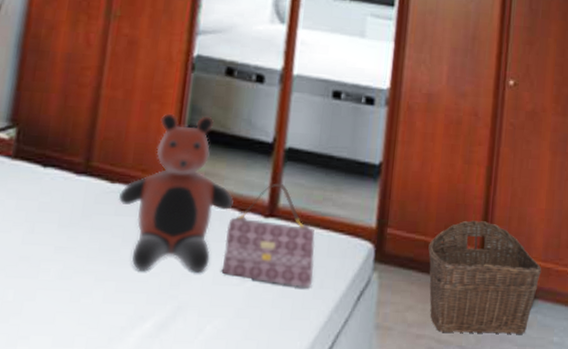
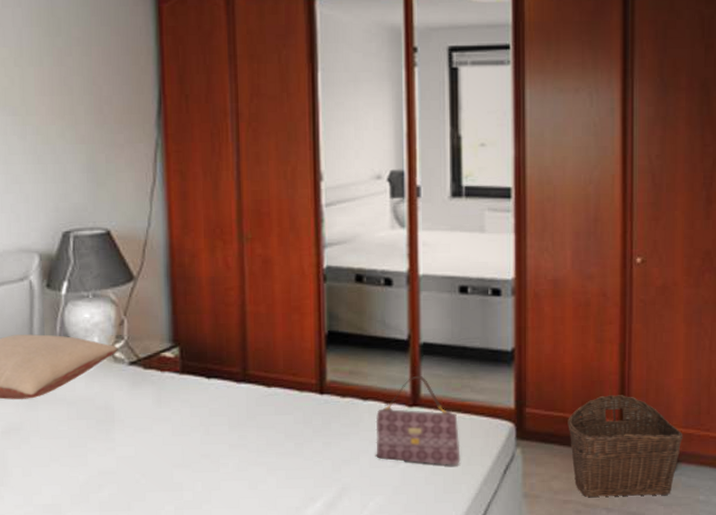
teddy bear: present [118,113,234,273] -> none [276,321,379,460]

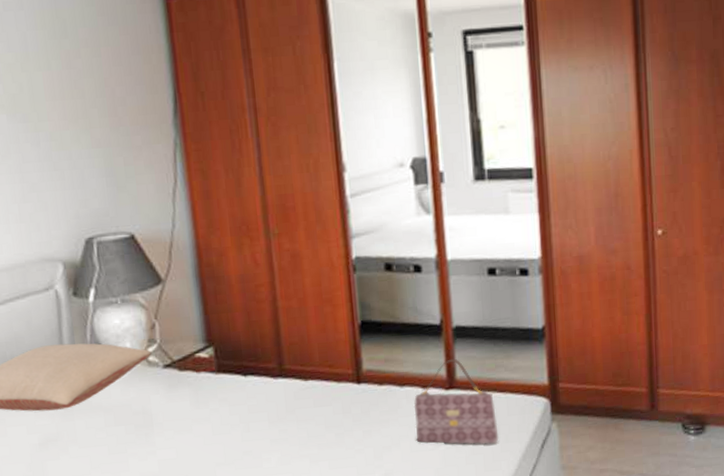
wicker basket: present [568,395,683,498] -> none [600,364,711,465]

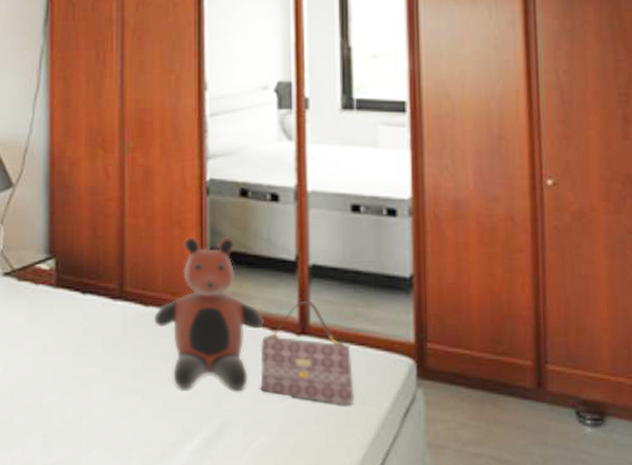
teddy bear: none [314,310,415,449] -> present [153,237,264,390]

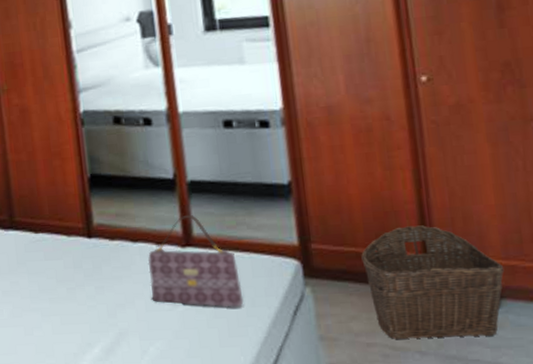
teddy bear: present [153,237,264,390] -> none [44,163,149,305]
wicker basket: none [475,333,612,454] -> present [361,225,505,340]

